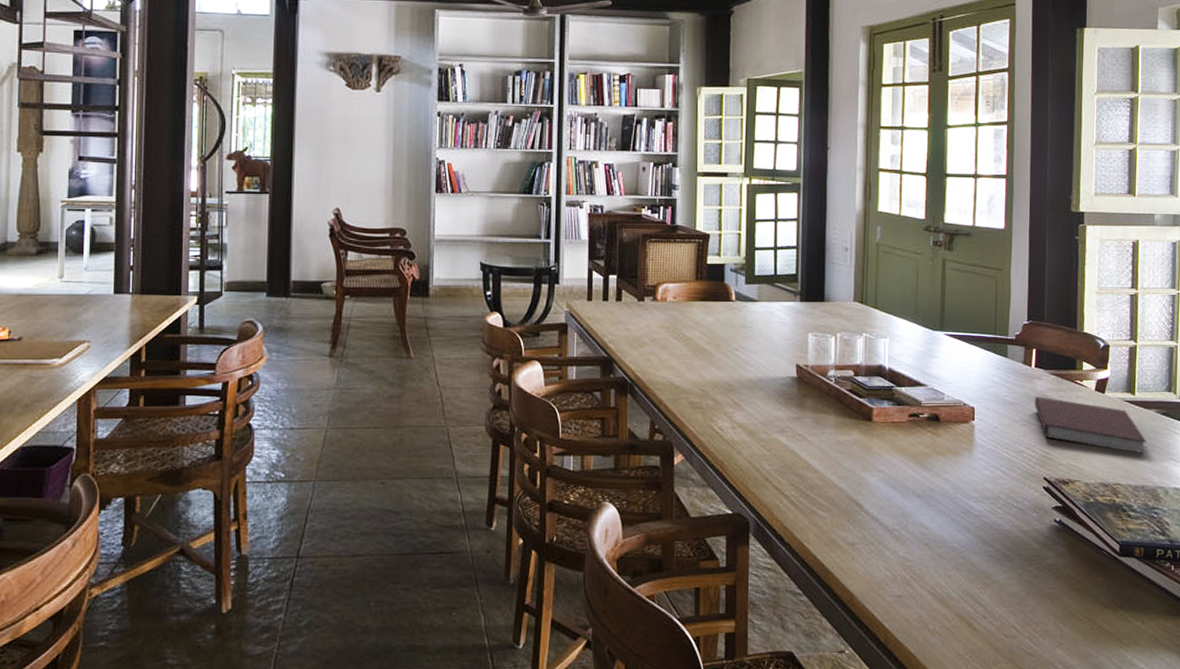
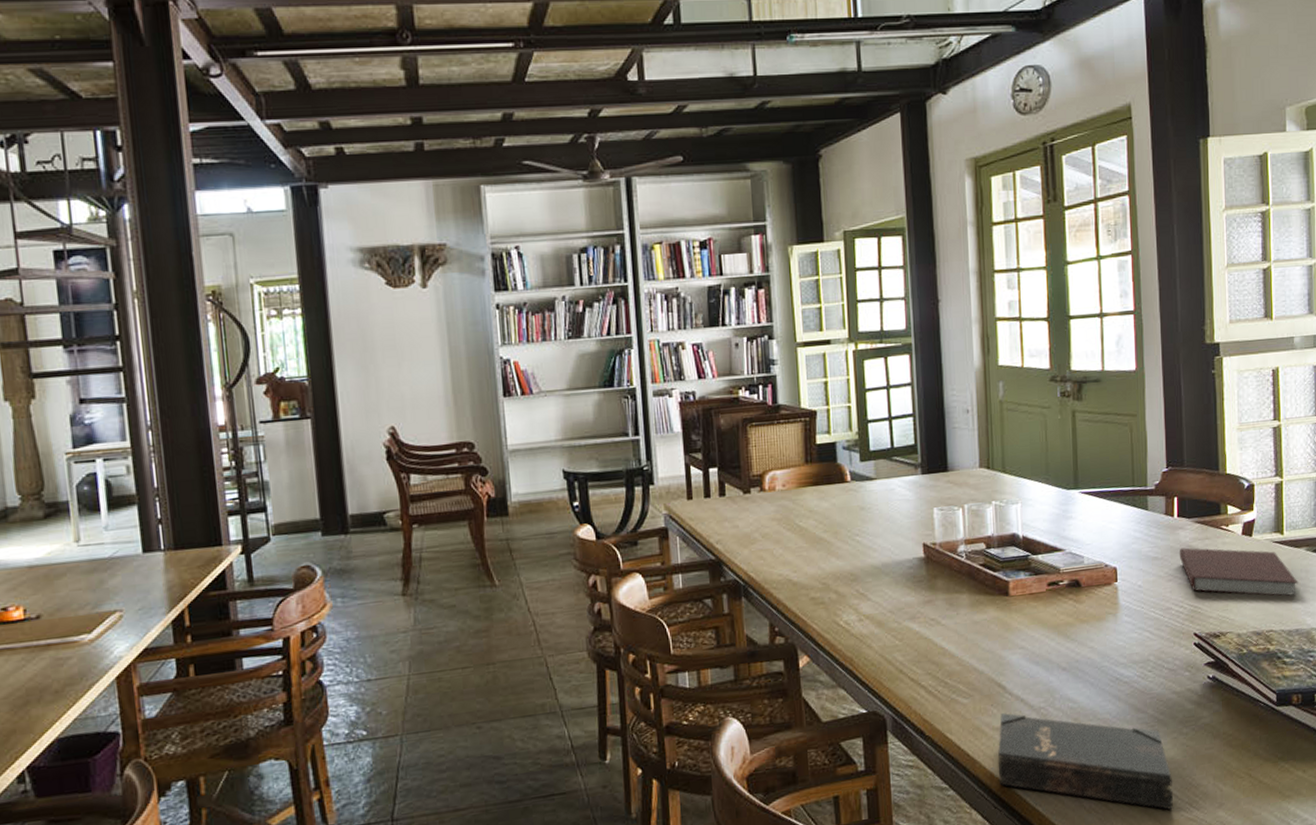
hardback book: none [850,529,1014,643] -> present [998,712,1173,810]

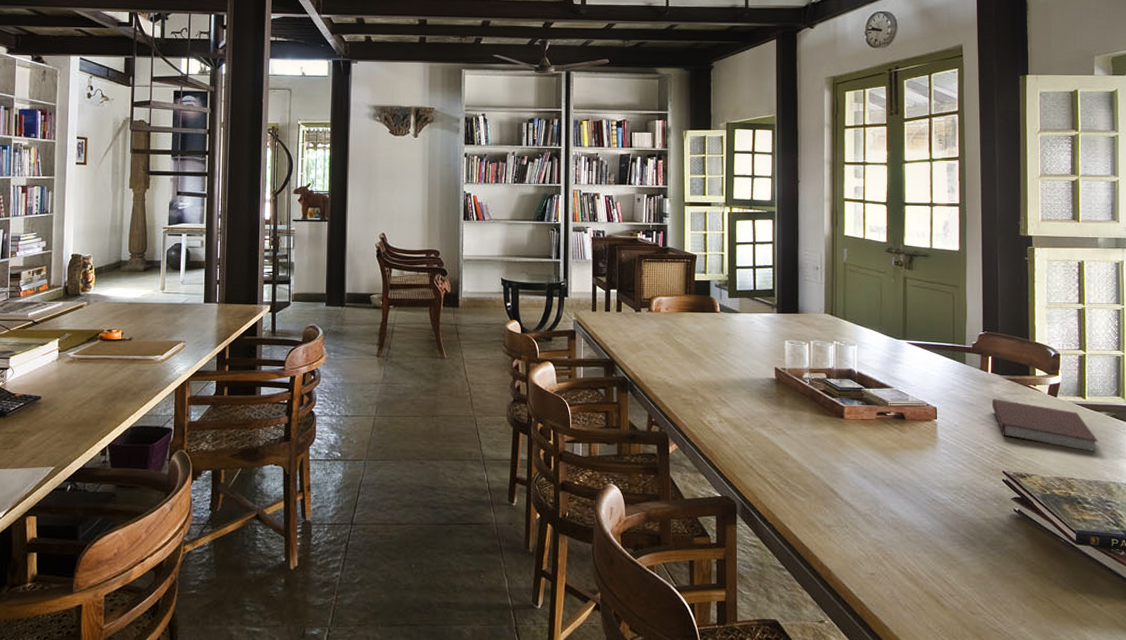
hardback book: present [998,712,1173,810] -> none [828,513,979,619]

